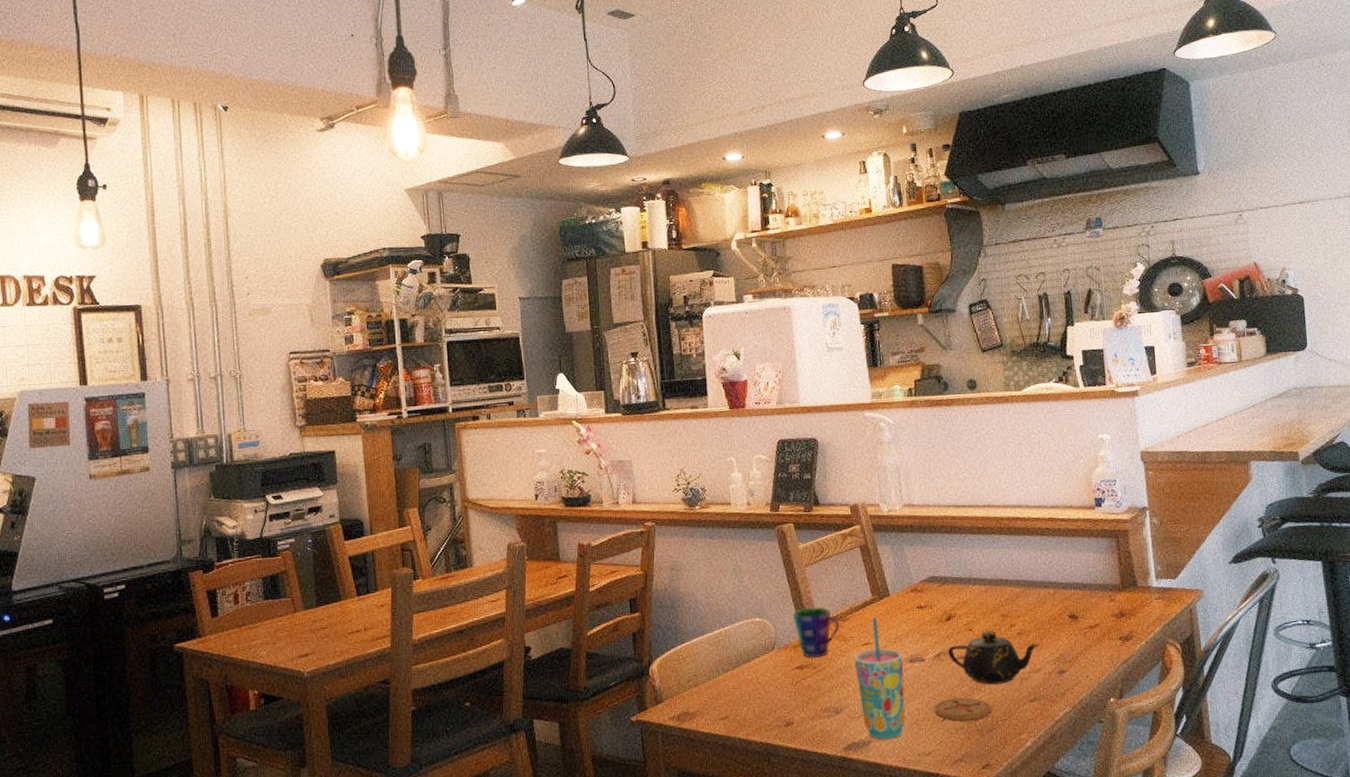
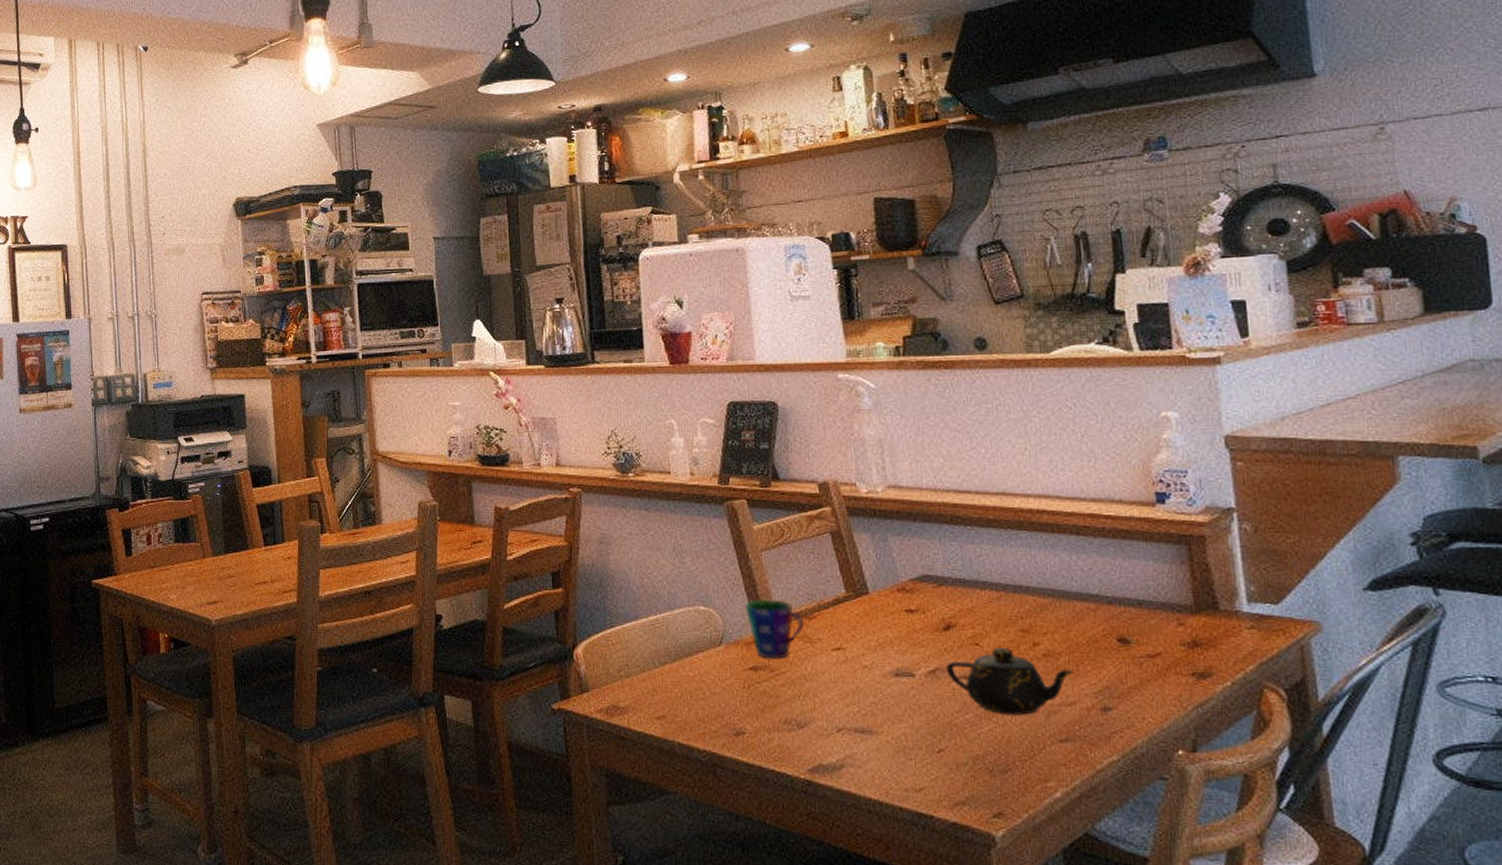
cup: present [855,617,906,739] -> none [823,618,889,766]
coaster: present [934,697,992,721] -> none [927,725,1007,756]

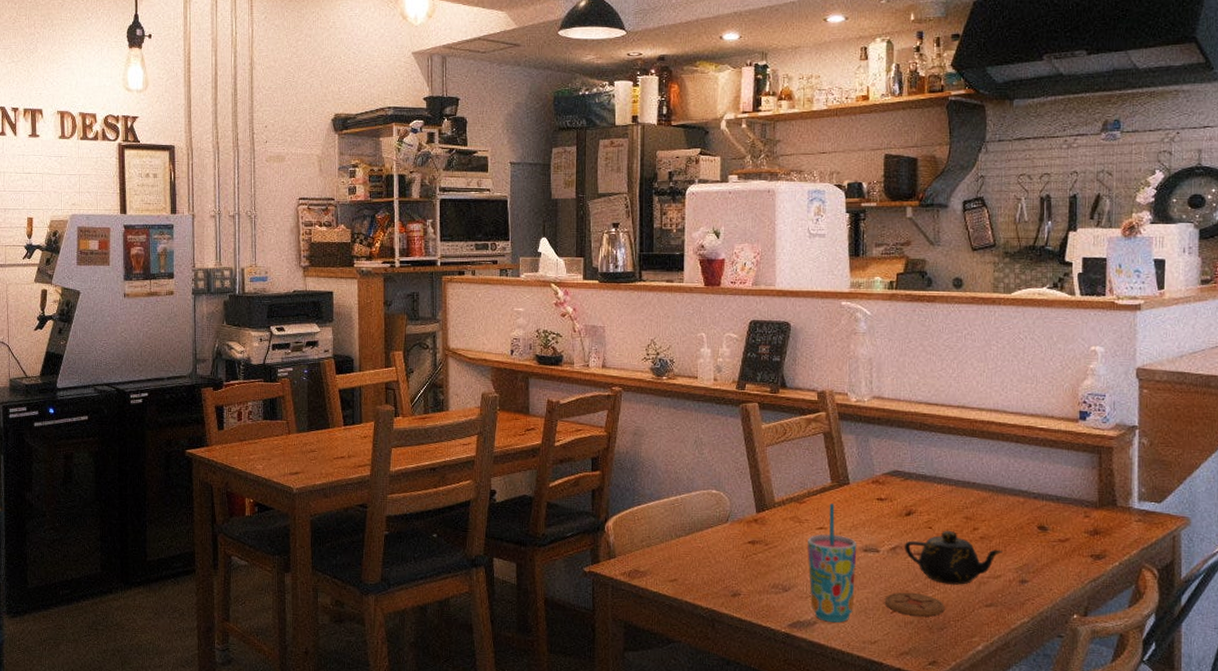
cup: present [744,599,805,659] -> none [749,486,796,535]
cup: none [823,618,889,766] -> present [808,503,857,623]
coaster: none [927,725,1007,756] -> present [884,592,945,616]

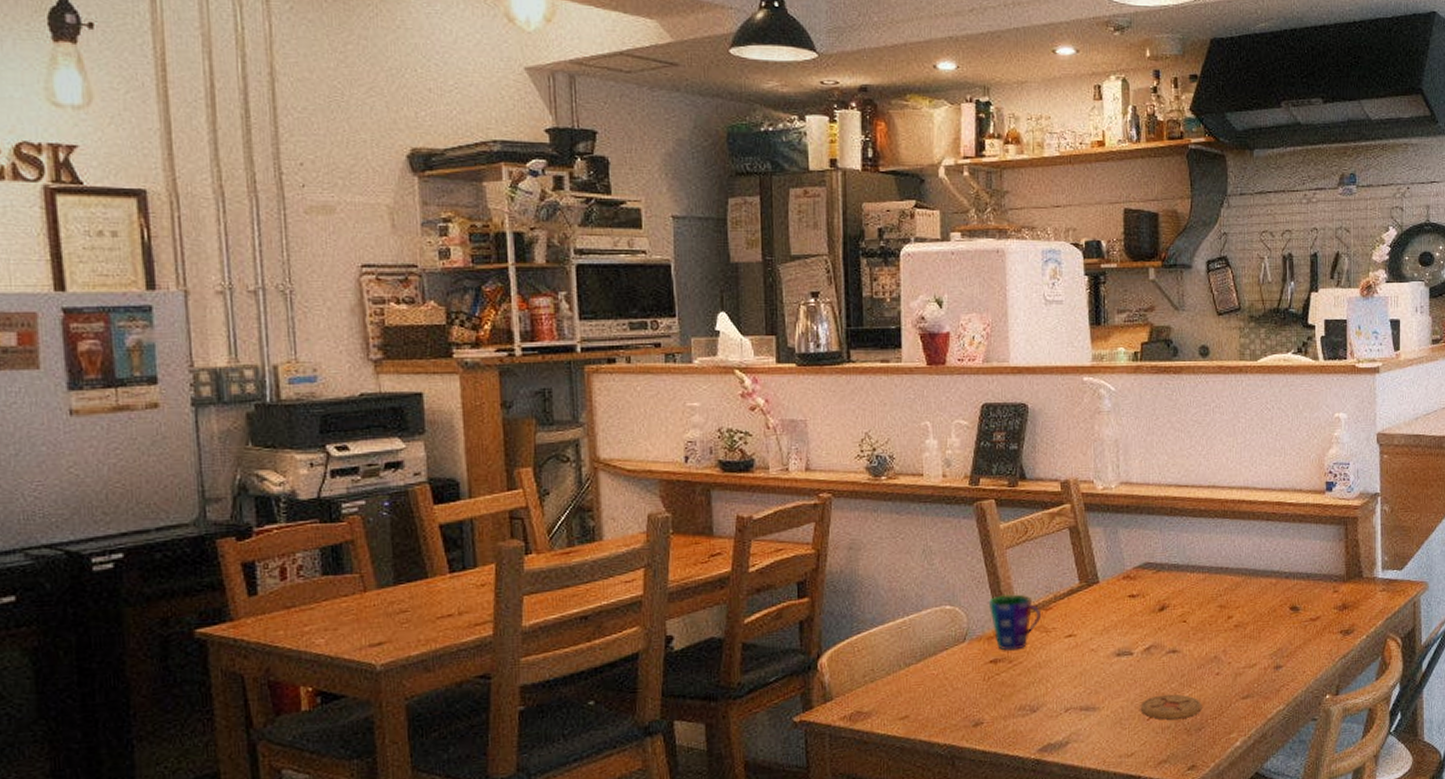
cup: none [749,486,796,535] -> present [988,594,1042,651]
cup: present [808,503,857,623] -> none [1056,606,1110,740]
teapot: present [905,530,1003,585] -> none [1159,621,1257,681]

